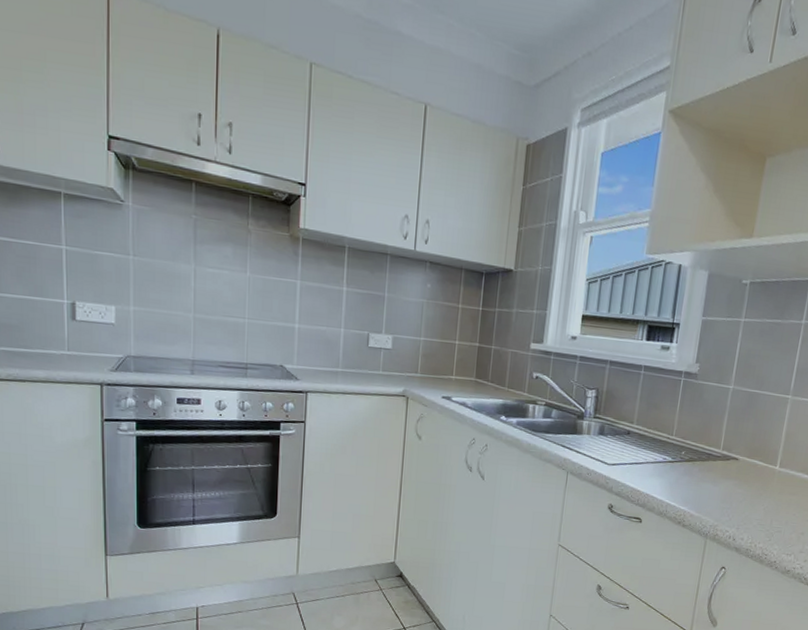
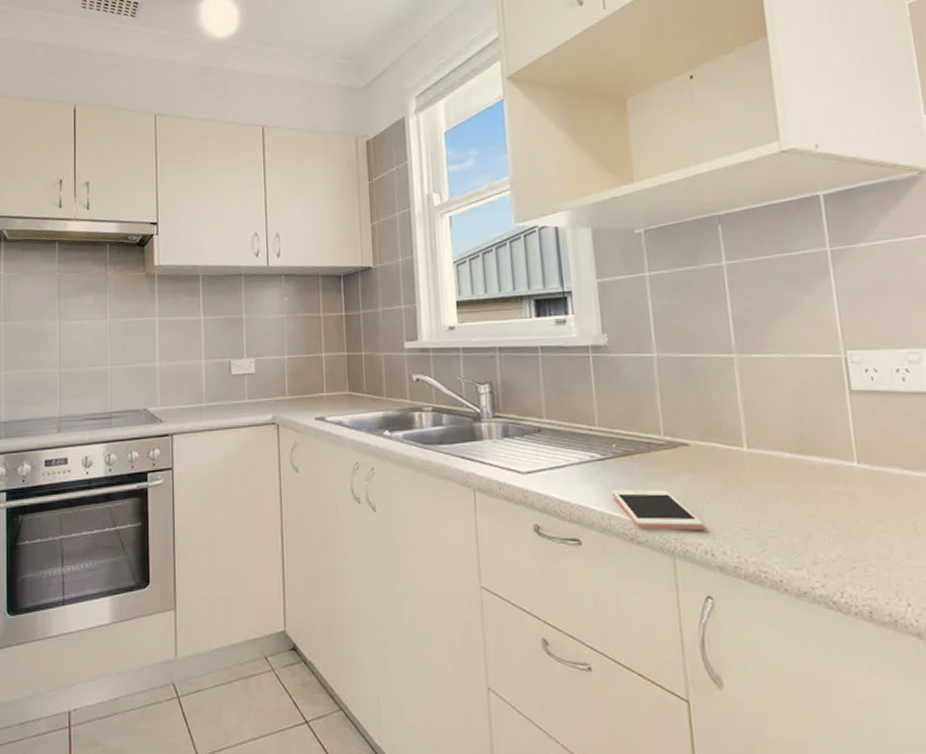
cell phone: none [672,486,733,521] -> present [611,489,704,531]

